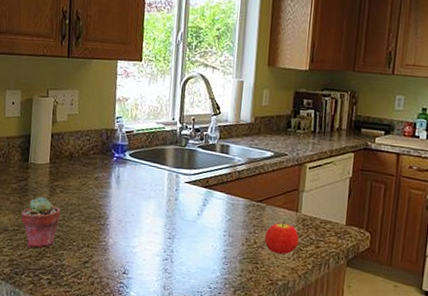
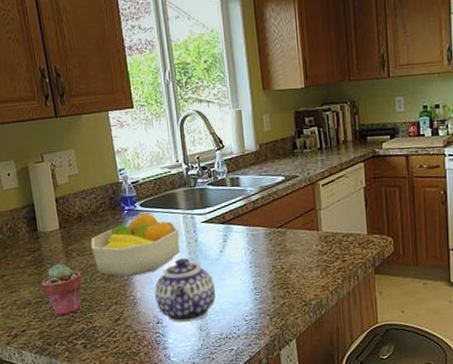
fruit bowl: none [75,162,163,223] -> present [91,212,180,277]
teapot: none [126,213,187,278] -> present [155,258,216,322]
fruit: present [264,221,299,254] -> none [290,242,325,275]

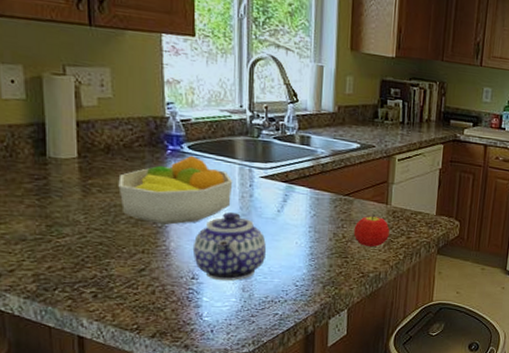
potted succulent: present [40,264,83,316] -> none [43,198,102,258]
fruit: none [290,242,325,275] -> present [353,214,390,247]

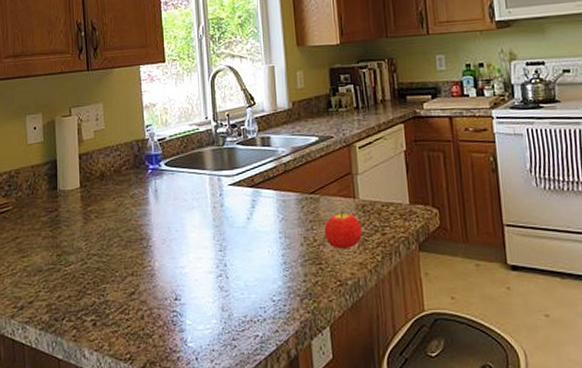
fruit bowl: present [118,155,233,225] -> none [111,172,205,244]
teapot: present [194,211,267,281] -> none [175,224,241,299]

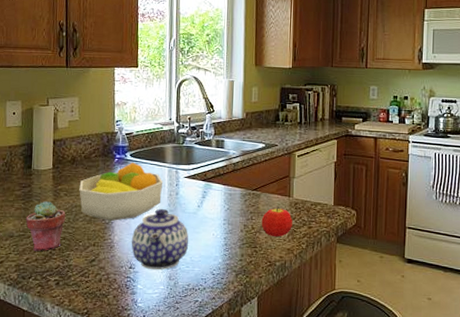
potted succulent: none [54,227,99,286] -> present [25,201,66,251]
fruit bowl: none [111,172,205,244] -> present [79,162,163,221]
teapot: none [175,224,241,299] -> present [132,208,189,270]

